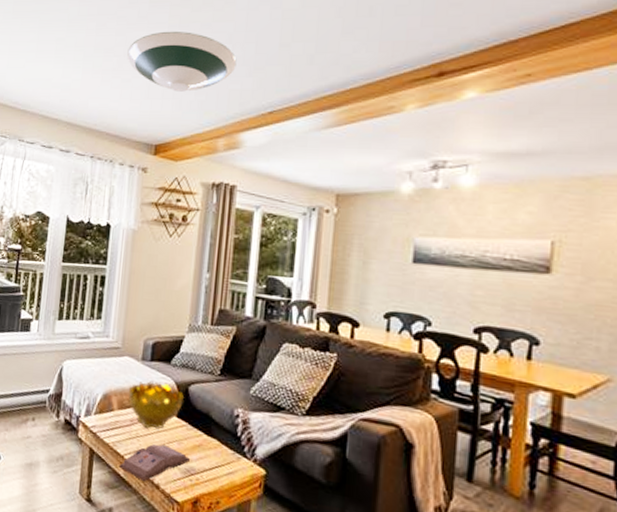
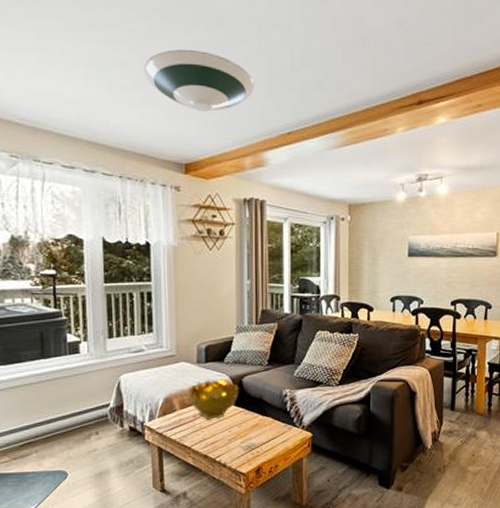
hardback book: present [119,444,190,483] -> none [187,431,250,465]

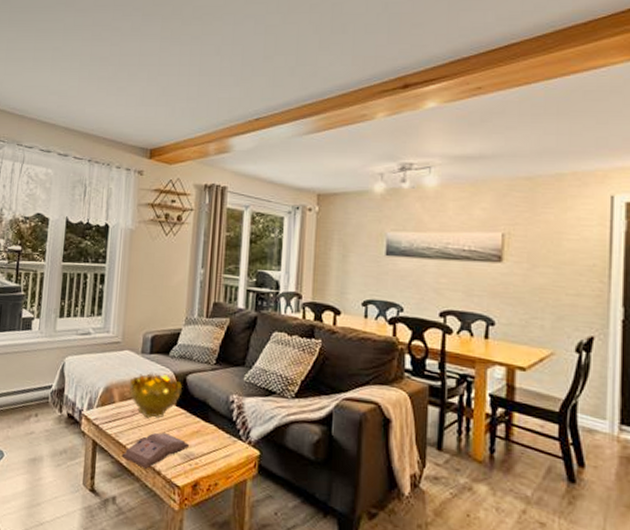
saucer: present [144,49,254,112] -> none [122,42,225,99]
hardback book: none [187,431,250,465] -> present [121,432,189,470]

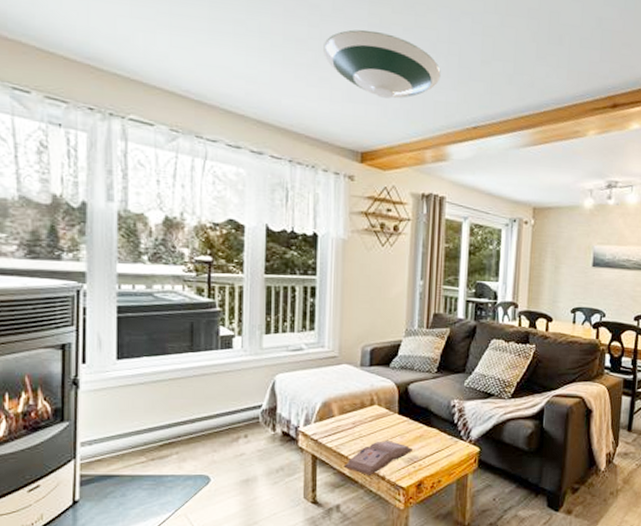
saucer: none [122,42,225,99] -> present [323,29,441,99]
decorative bowl: present [129,372,183,418] -> none [348,384,405,428]

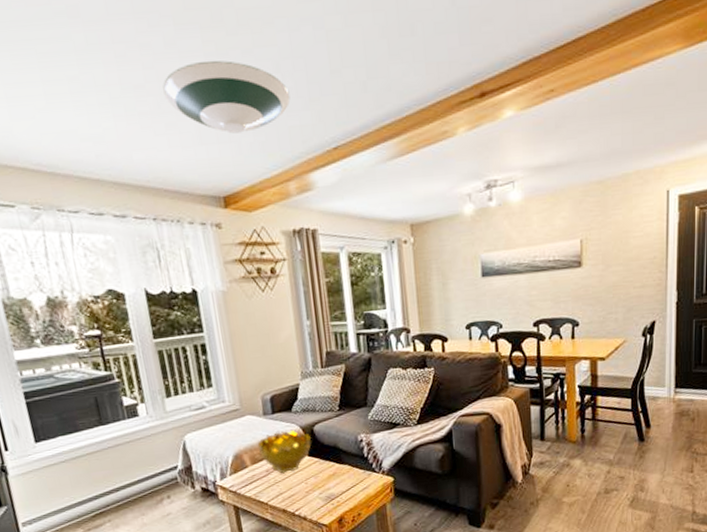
hardback book: present [343,441,412,477] -> none [265,482,328,519]
decorative bowl: none [348,384,405,428] -> present [258,429,312,473]

